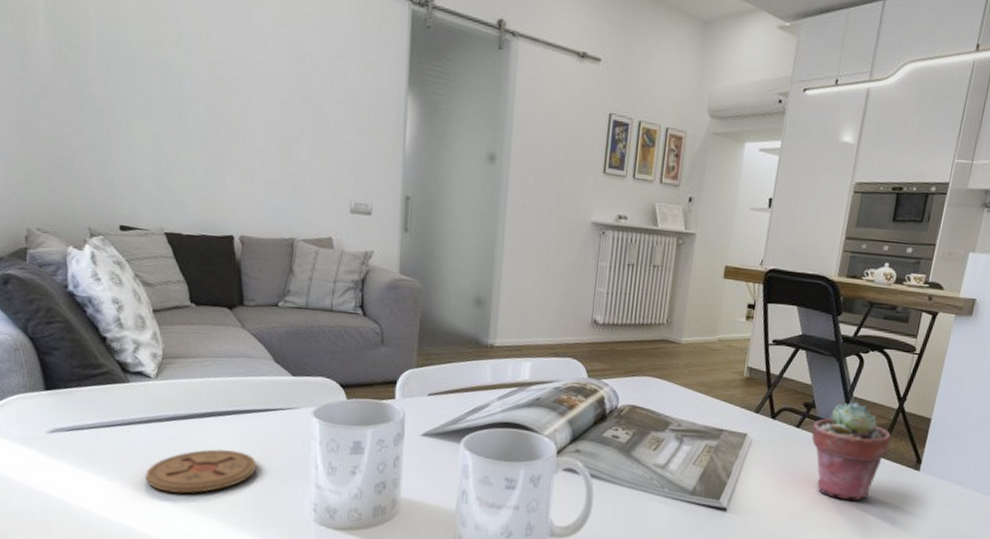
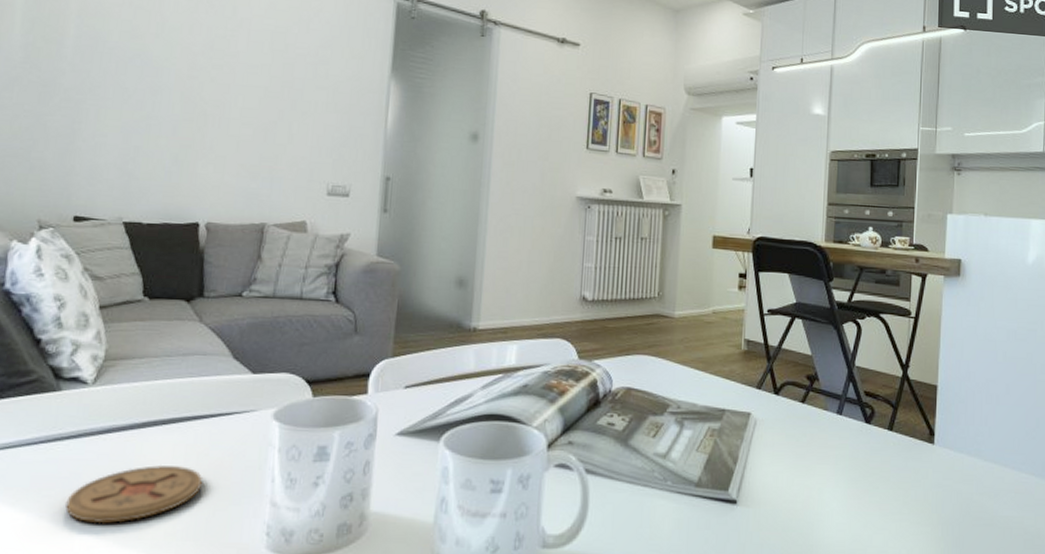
potted succulent: present [811,402,892,501] -> none [817,371,900,482]

